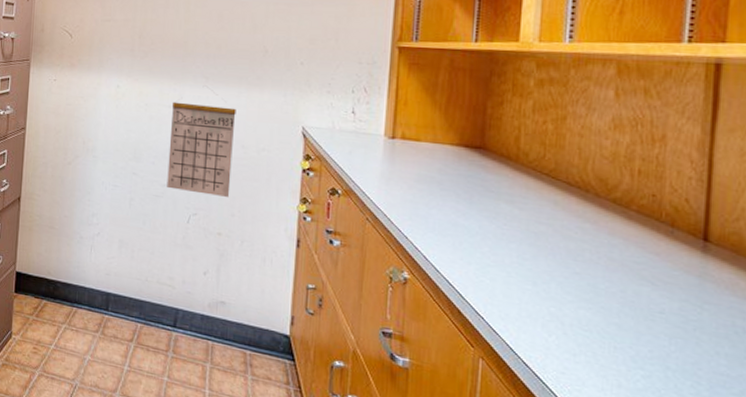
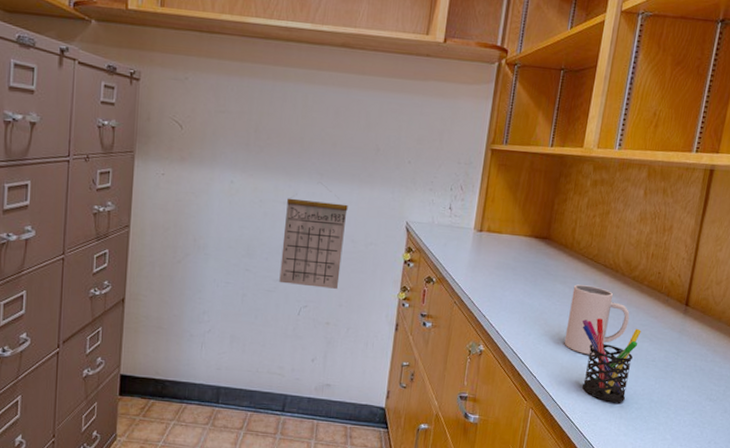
mug: none [519,205,615,298] -> present [564,284,630,355]
pen holder: none [542,249,636,365] -> present [582,318,642,402]

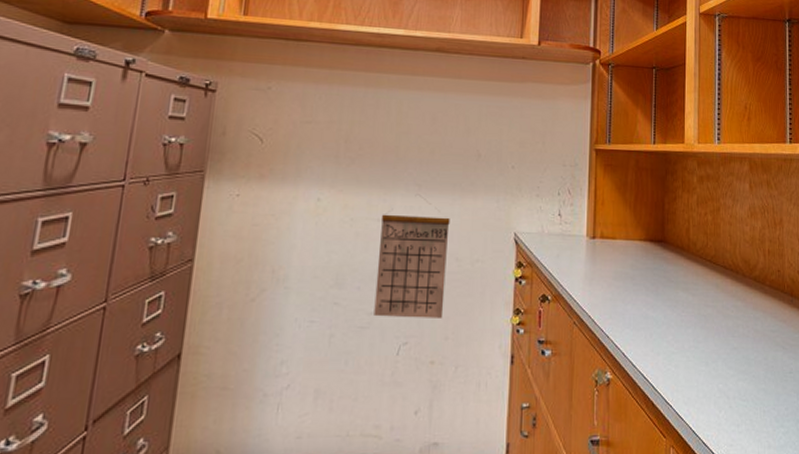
mug: present [564,284,630,355] -> none [696,291,758,373]
pen holder: present [582,318,642,402] -> none [711,328,773,428]

